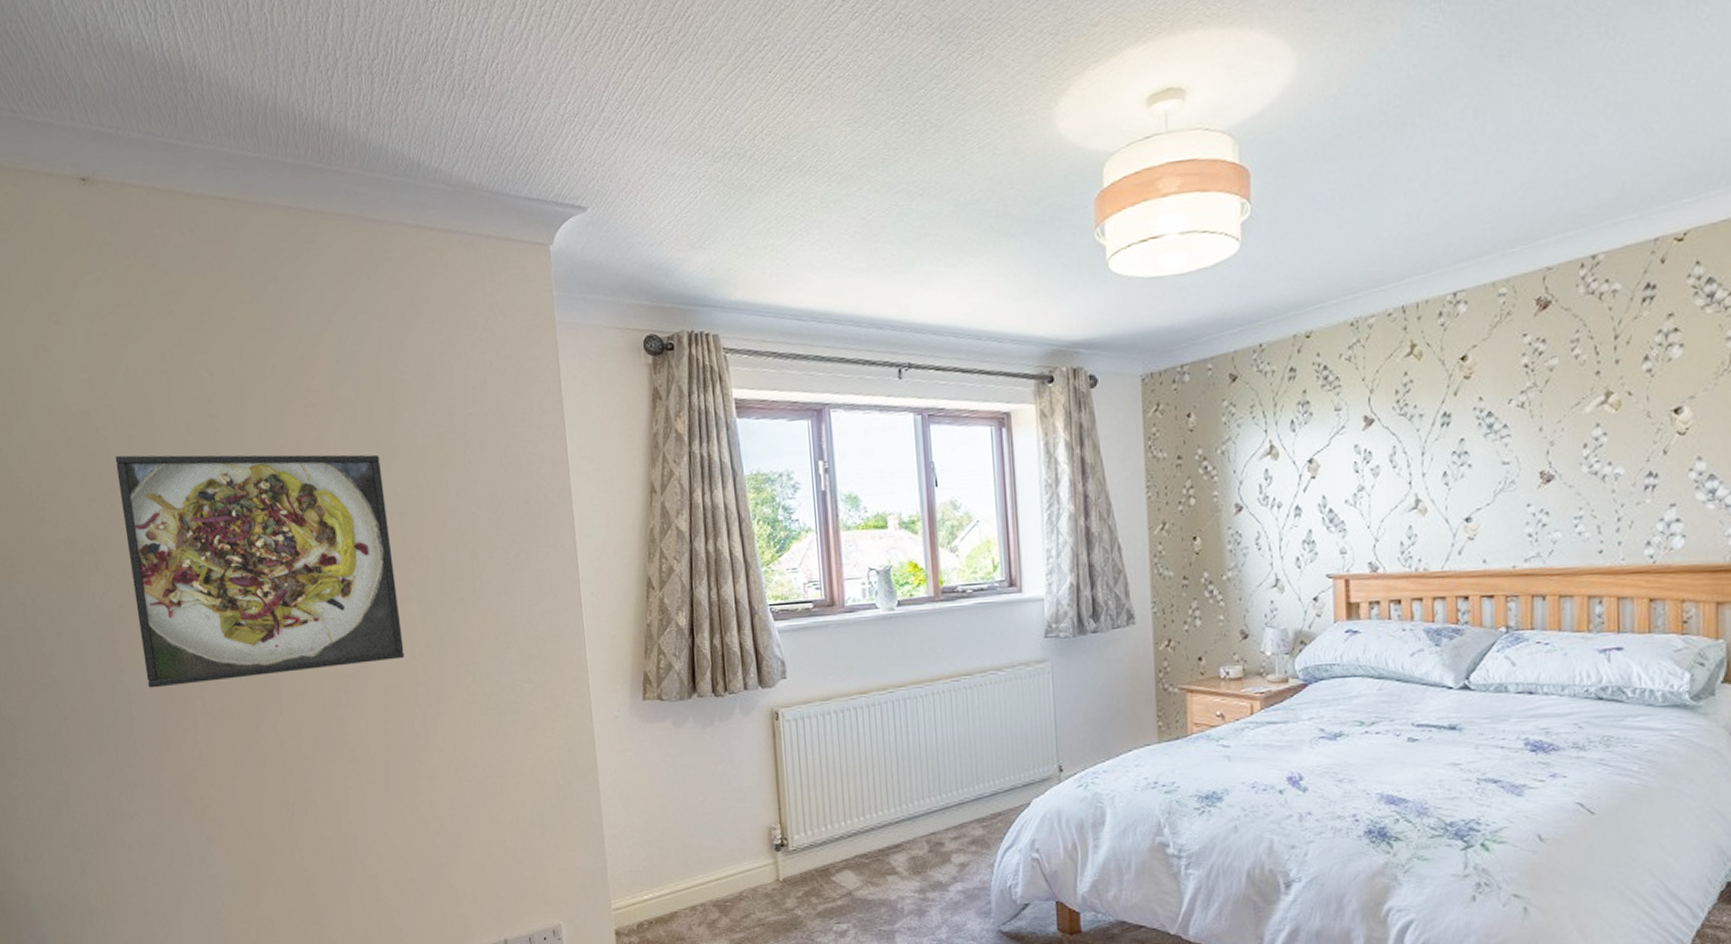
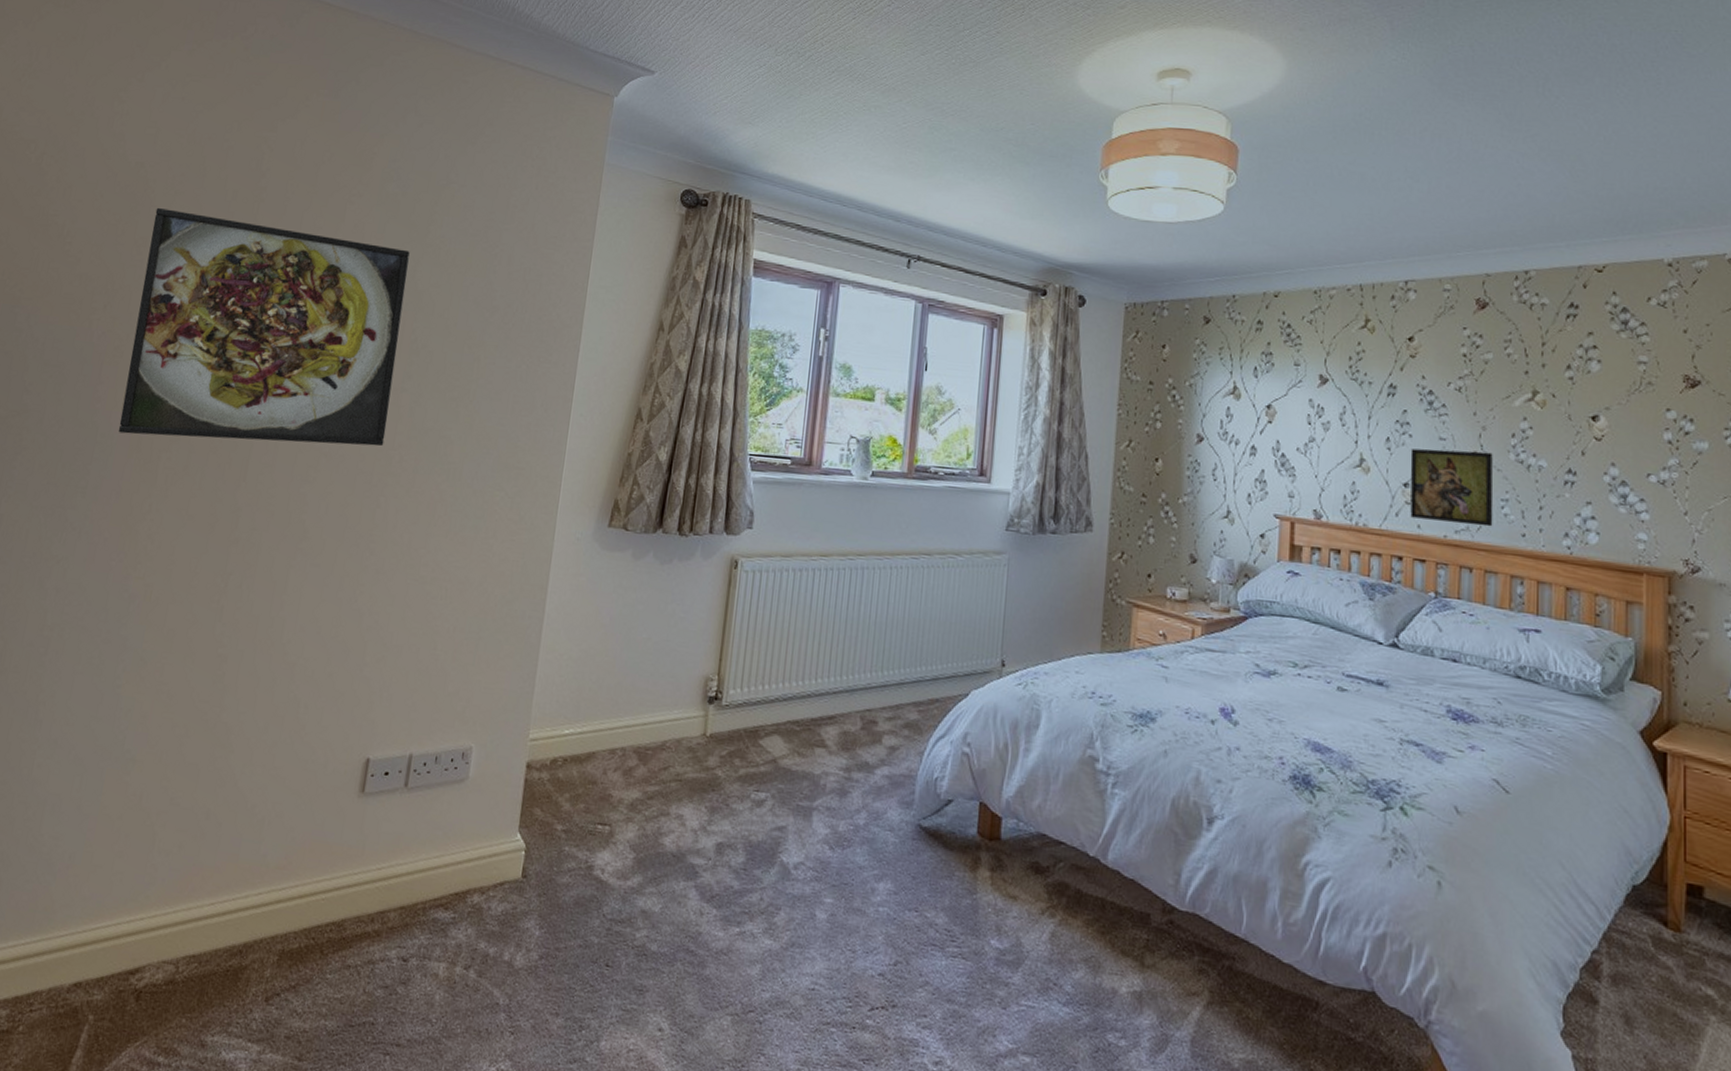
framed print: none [1471,469,1566,553] -> present [1410,449,1494,527]

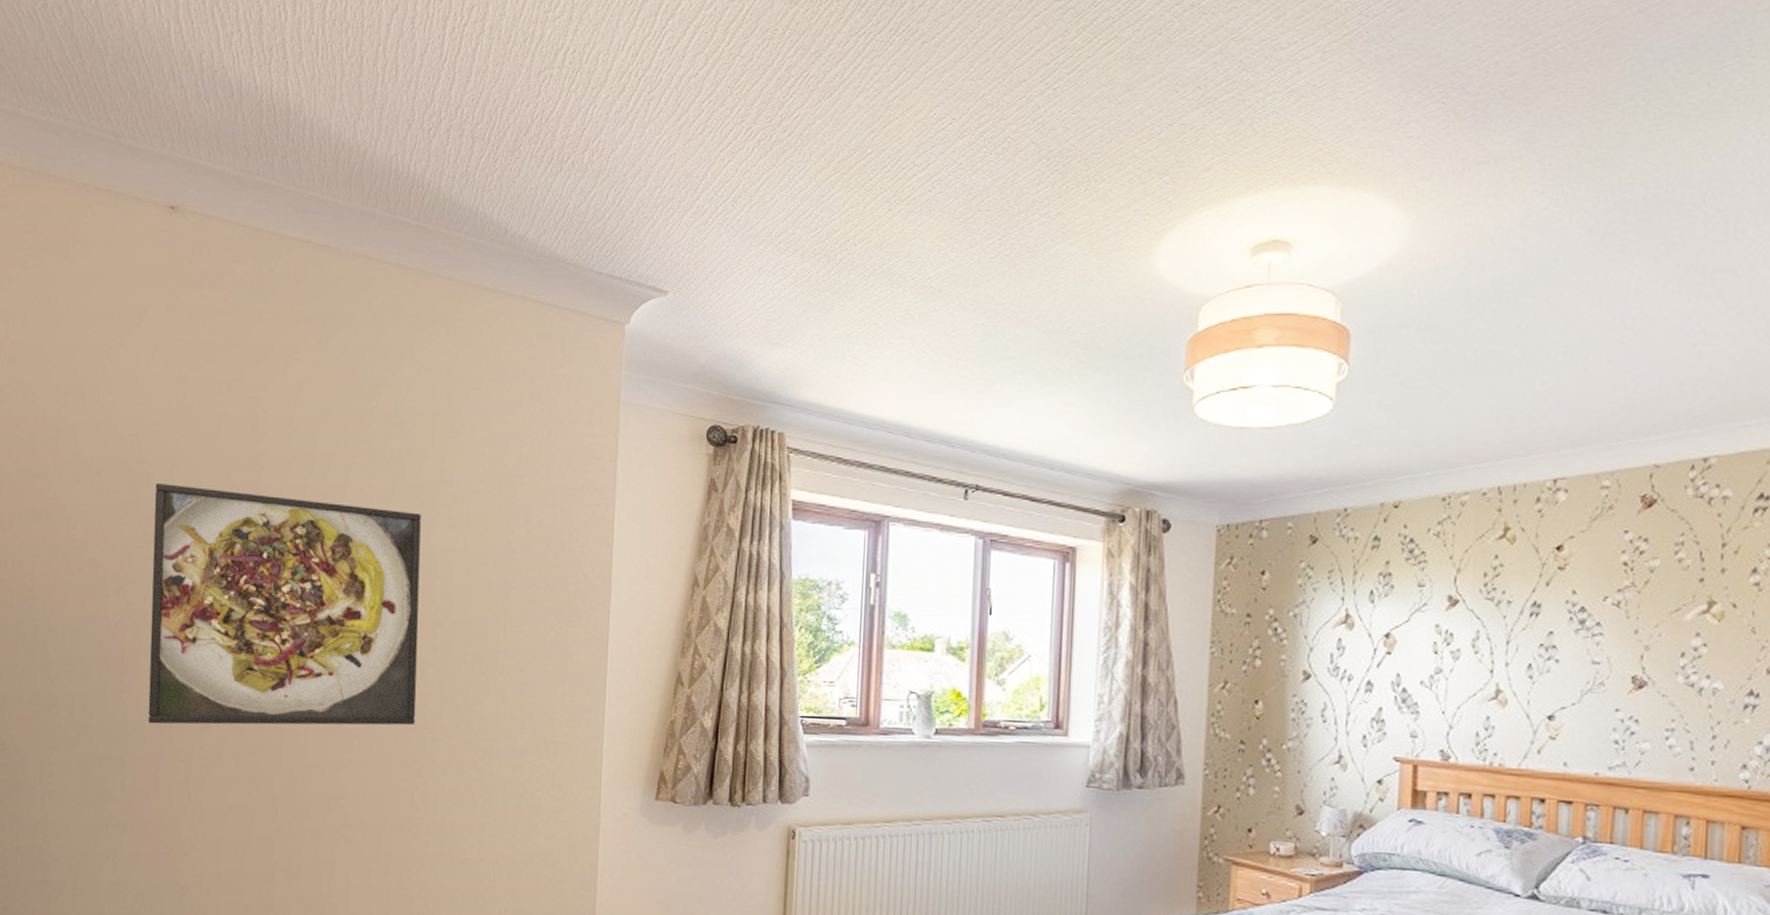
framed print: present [1410,449,1494,527] -> none [1555,675,1657,761]

